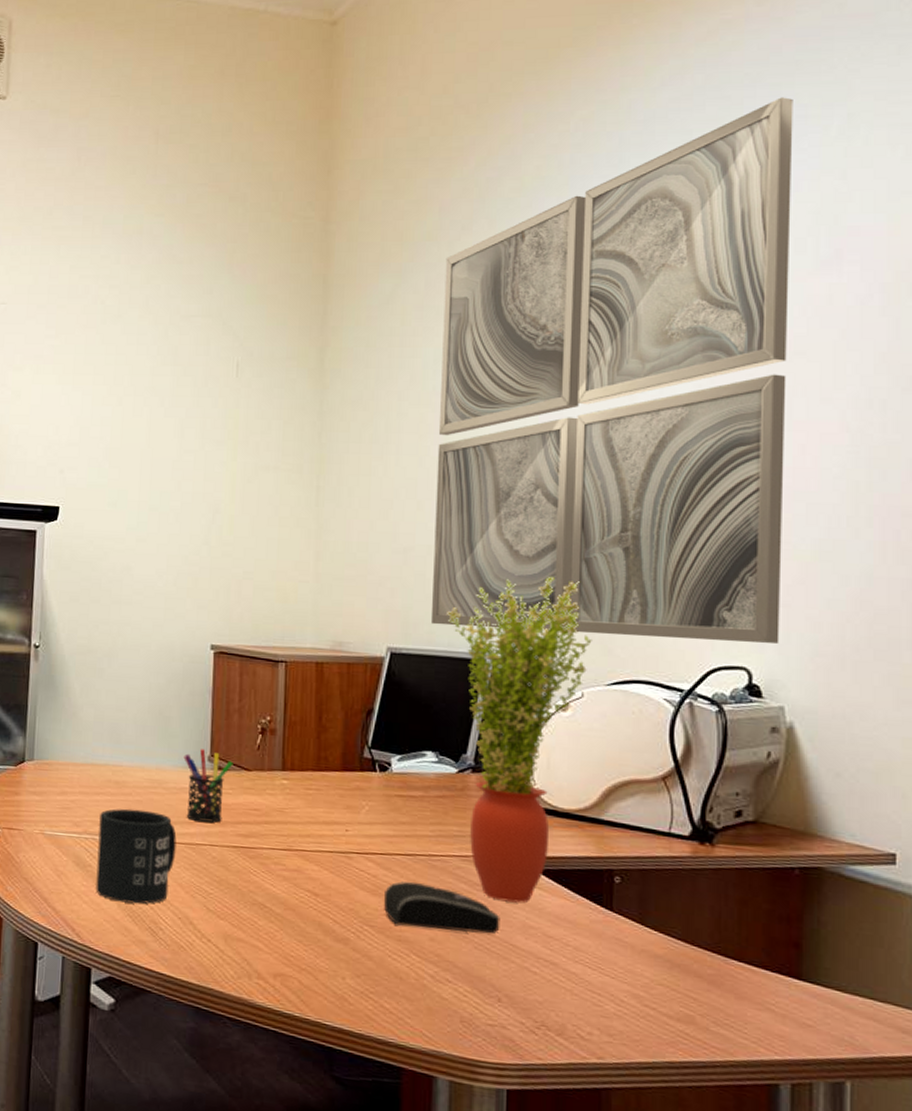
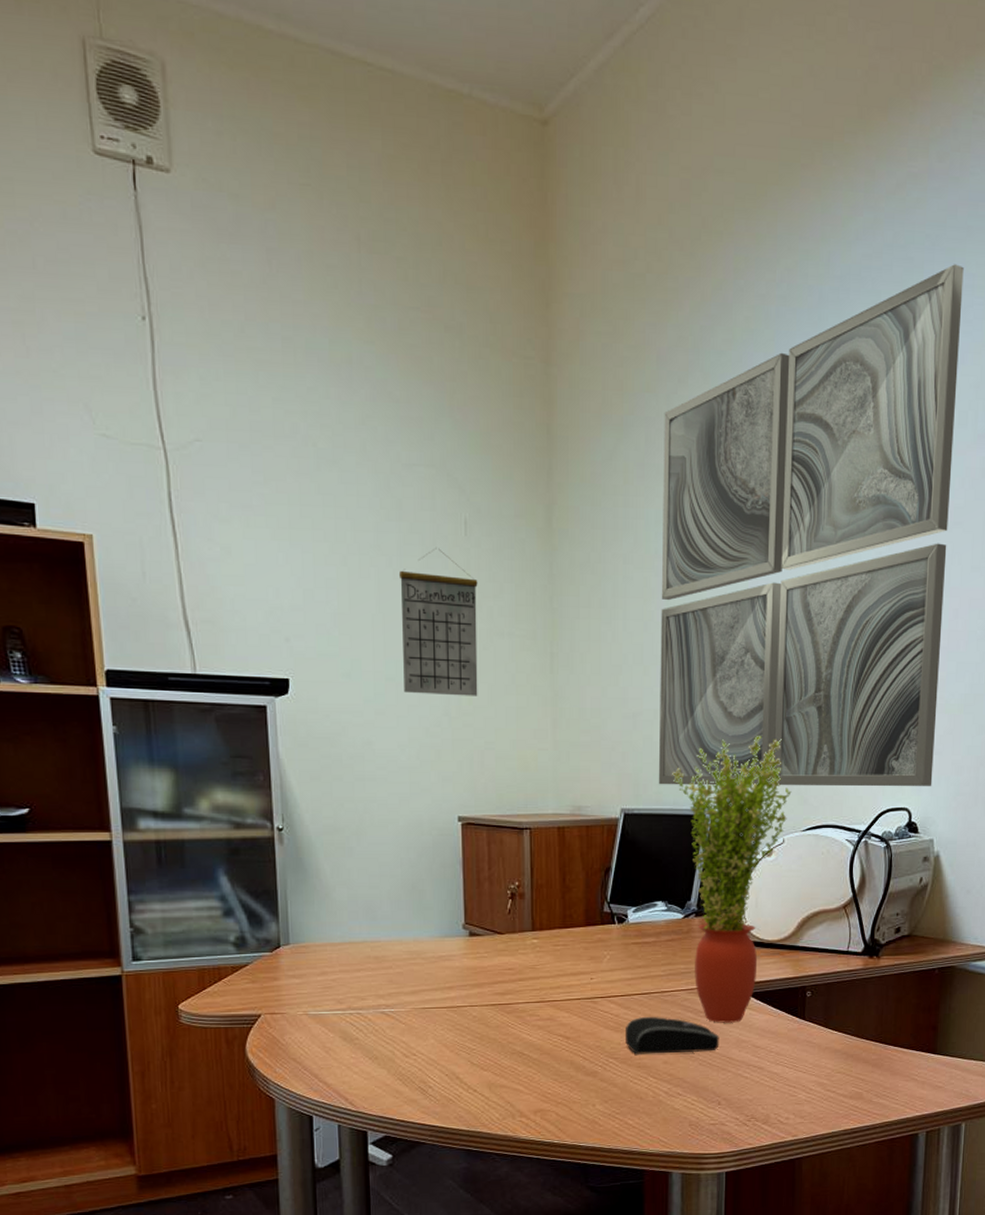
mug: present [95,809,177,904] -> none [362,981,439,1068]
calendar: none [166,389,246,527] -> present [398,548,478,696]
pen holder: present [183,749,233,823] -> none [439,918,487,985]

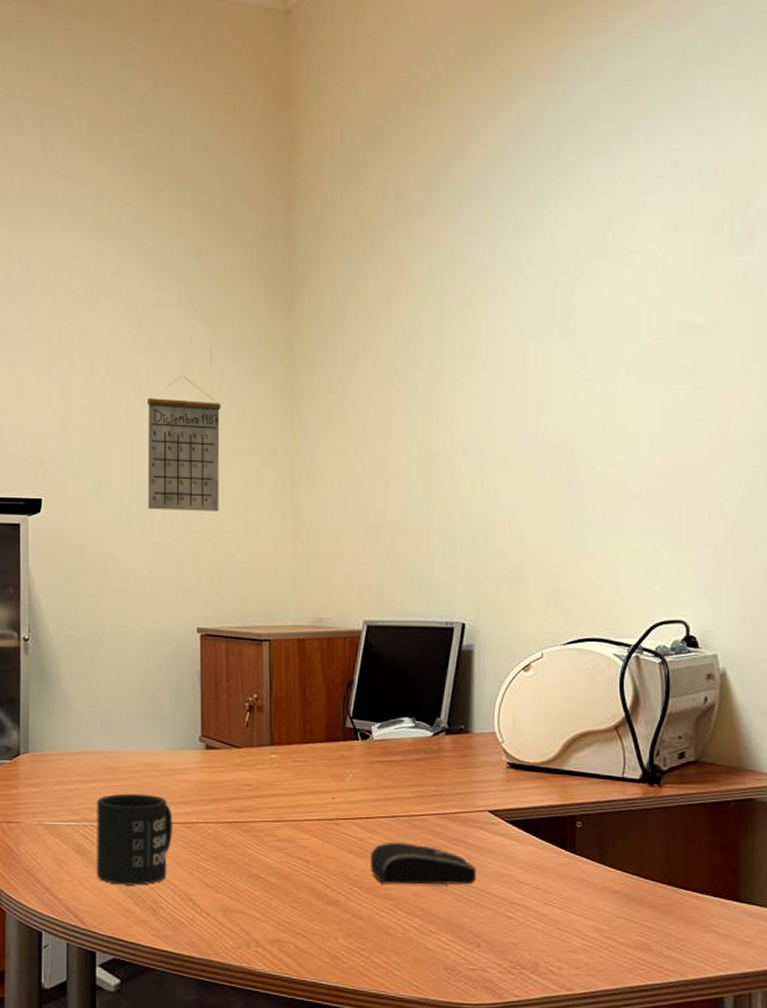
mug: none [362,981,439,1068] -> present [96,793,173,886]
wall art: present [658,264,964,787] -> none [402,88,712,598]
potted plant: present [672,736,792,1023] -> none [417,546,549,854]

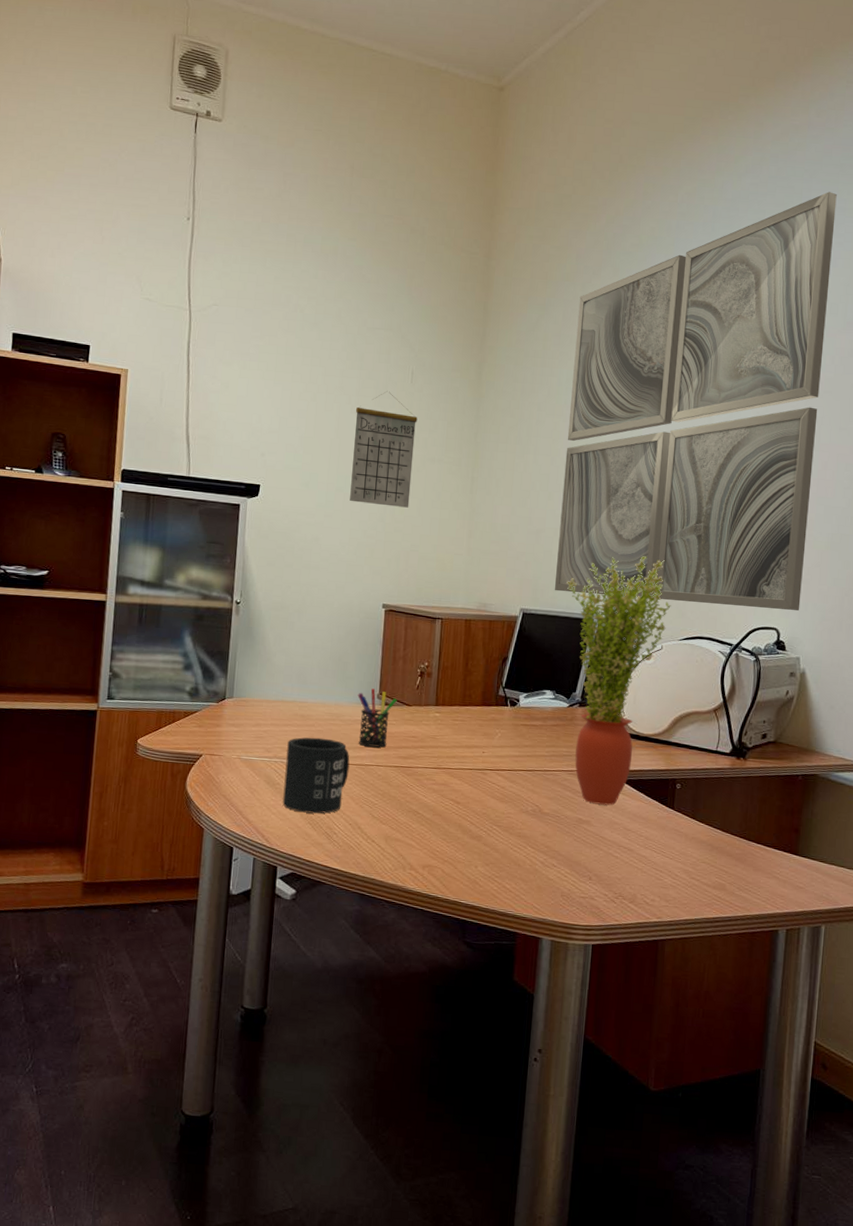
pen holder: none [176,730,224,800] -> present [357,688,397,748]
computer mouse: present [371,843,477,885] -> none [509,791,594,830]
wall art: none [402,88,712,598] -> present [554,192,837,611]
potted plant: none [417,546,549,854] -> present [567,556,671,806]

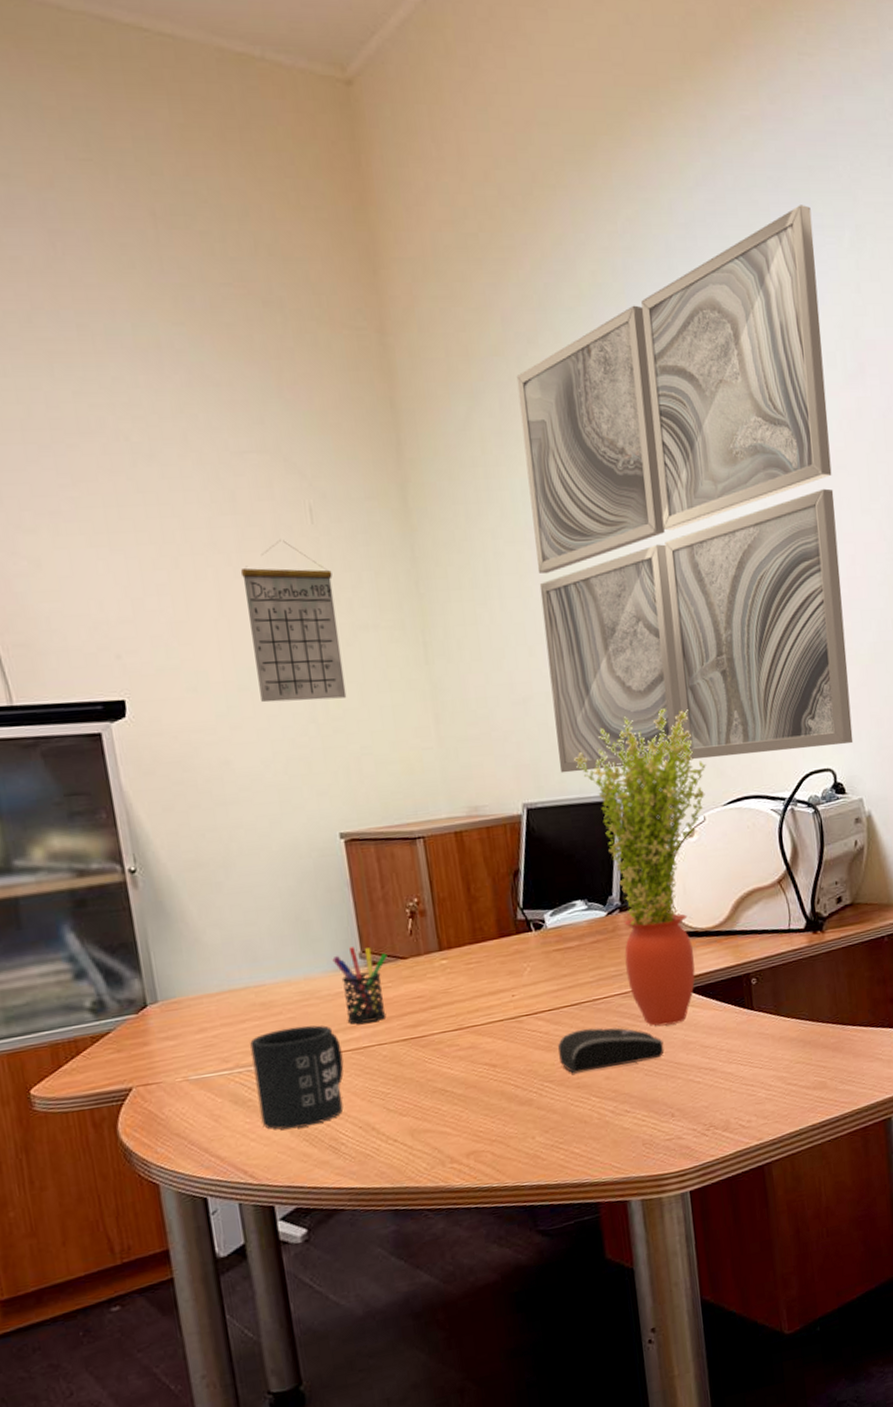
computer mouse: none [509,791,594,830] -> present [558,1027,665,1074]

